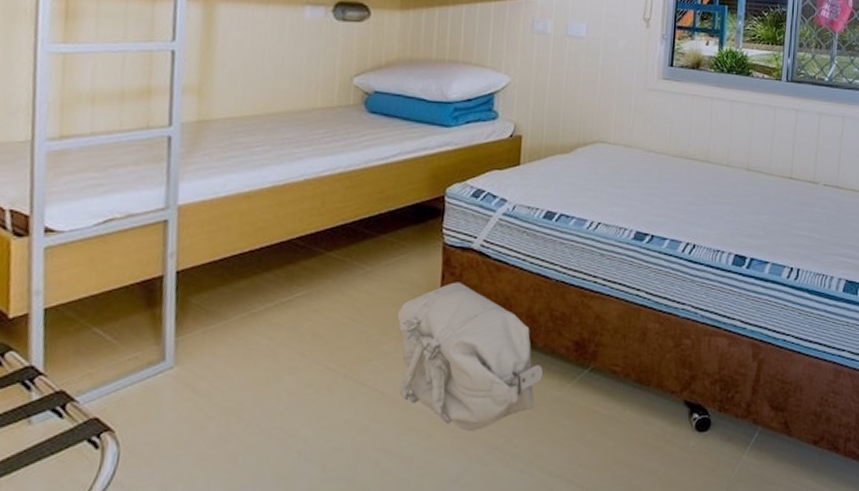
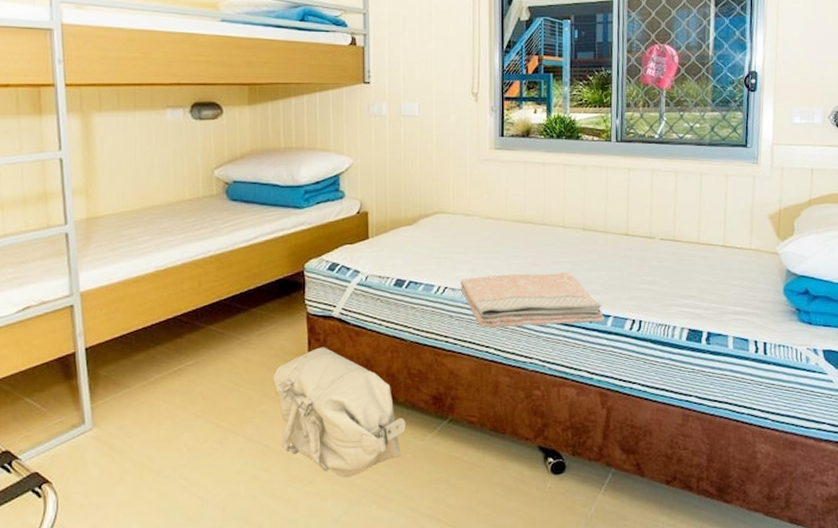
towel: none [614,212,763,270] -> present [460,273,605,328]

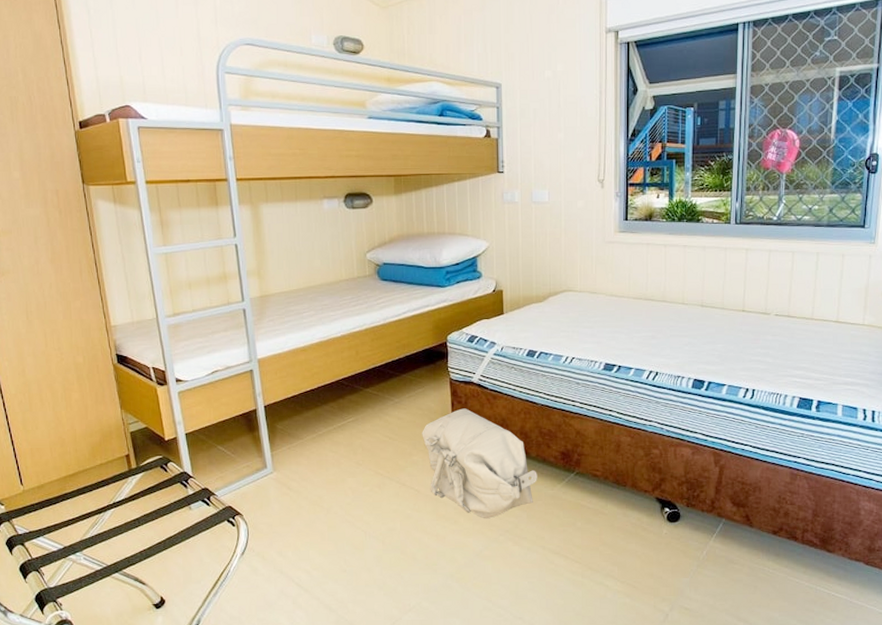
towel: present [460,273,605,328] -> none [586,345,720,394]

